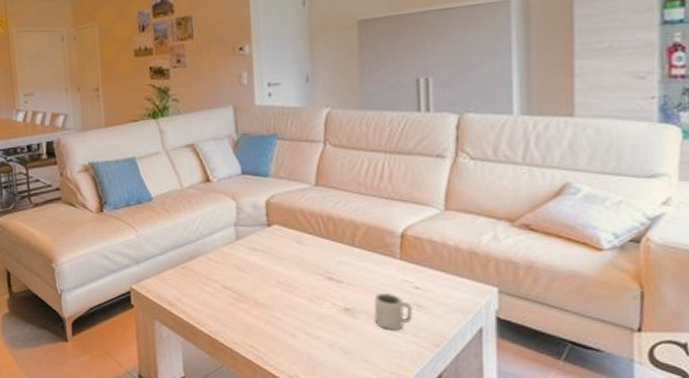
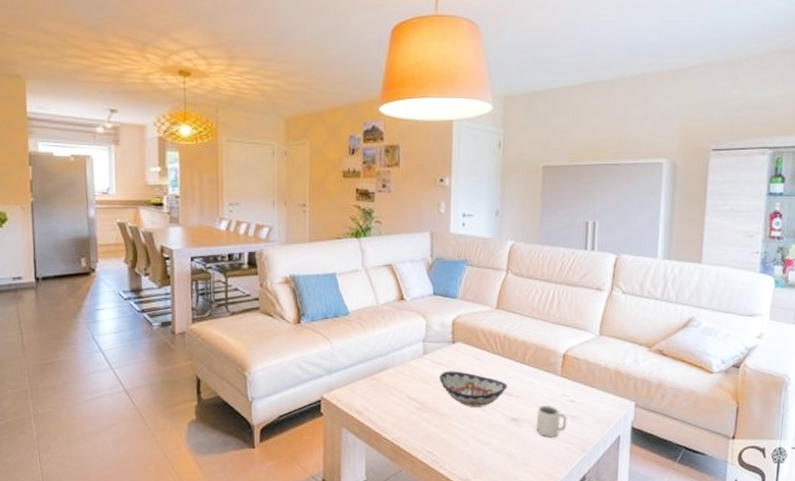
decorative bowl: none [255,257,336,296] -> present [439,371,507,407]

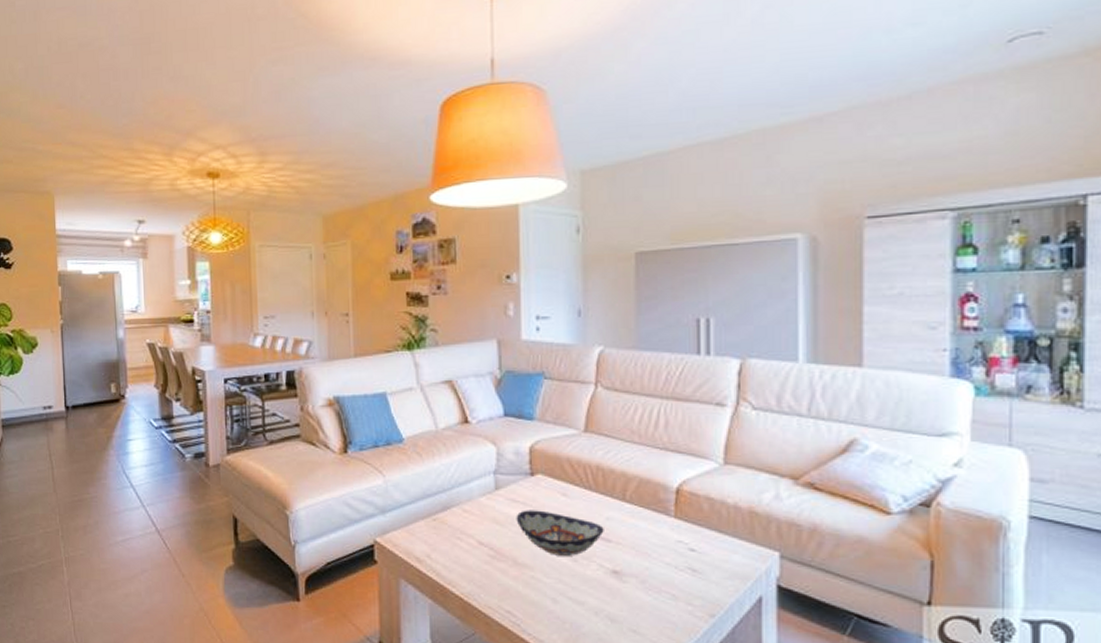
cup: present [536,406,567,438] -> none [645,555,687,597]

